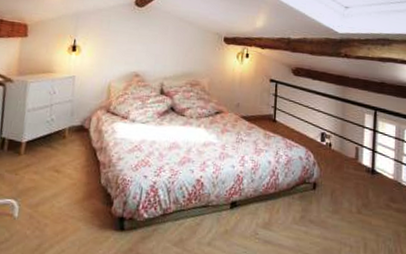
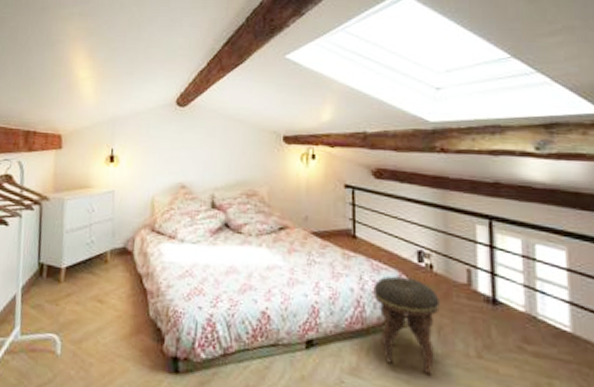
footstool: none [285,152,334,227] -> present [373,276,440,375]

